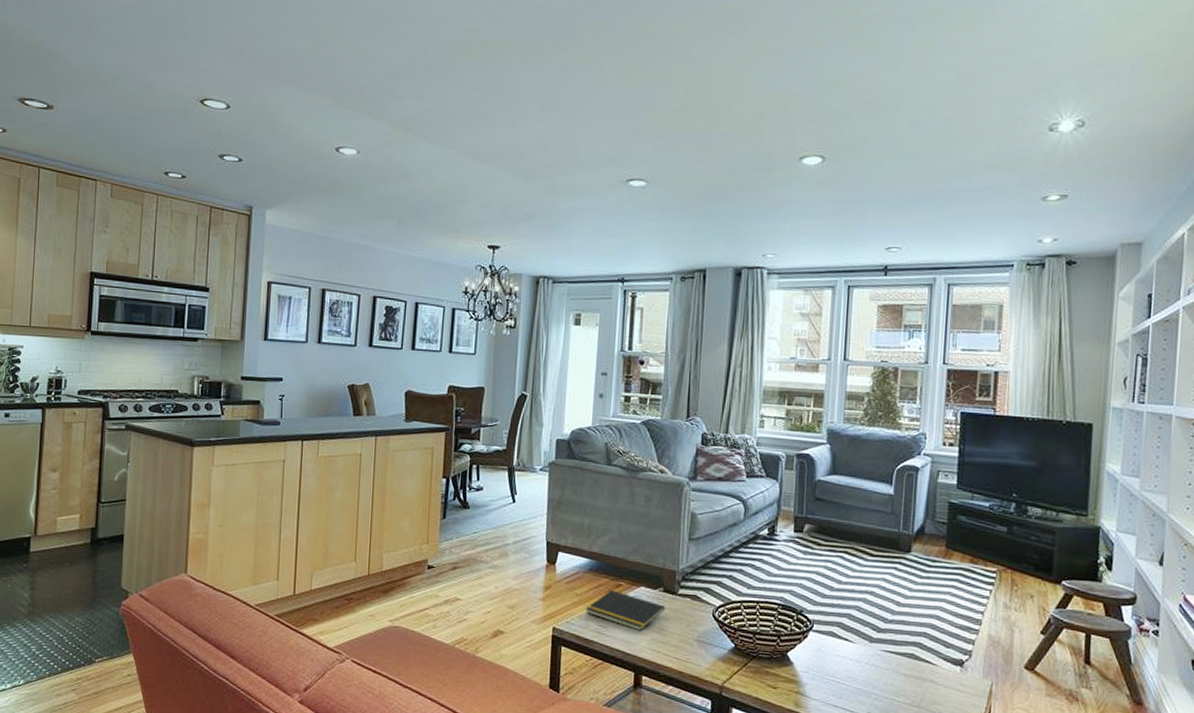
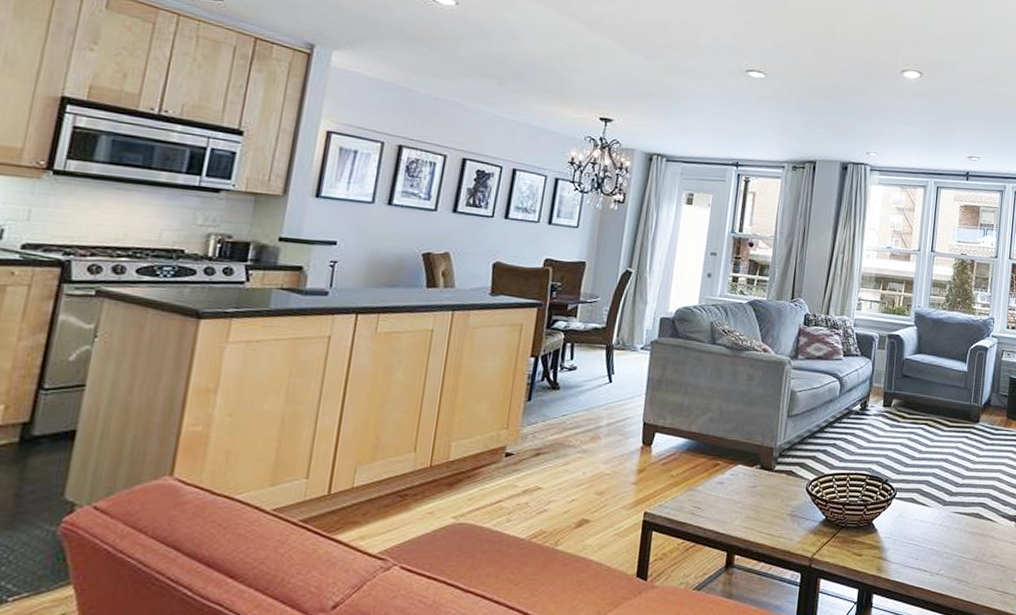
notepad: present [585,589,666,631] -> none [680,469,762,510]

